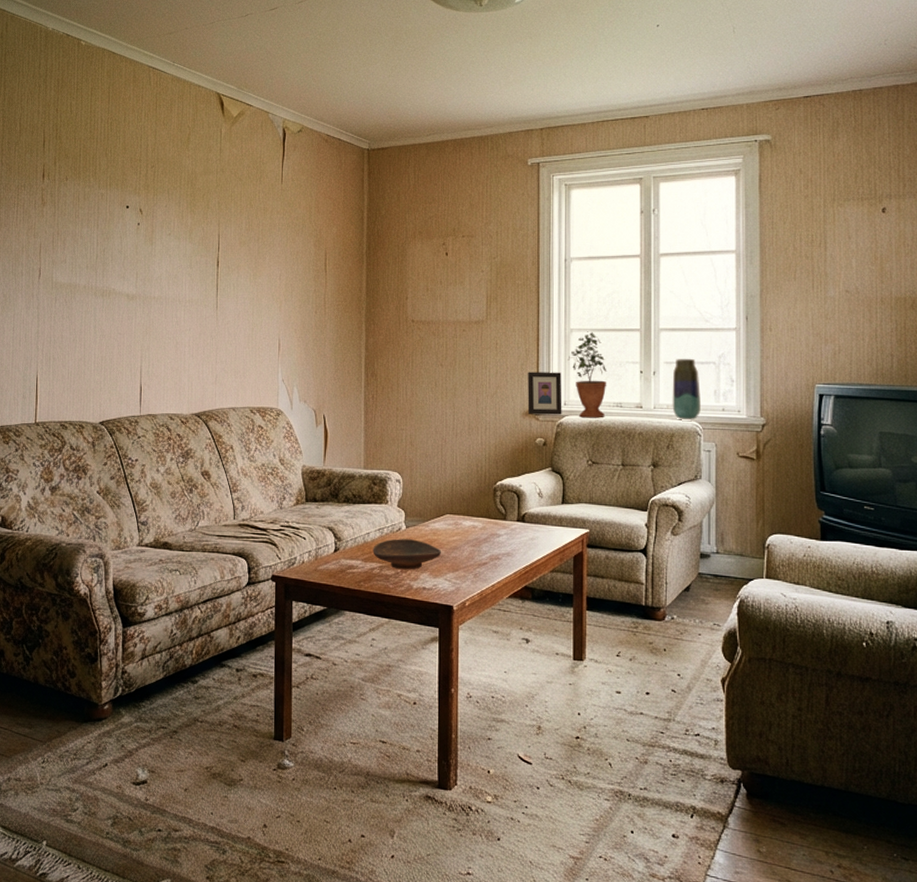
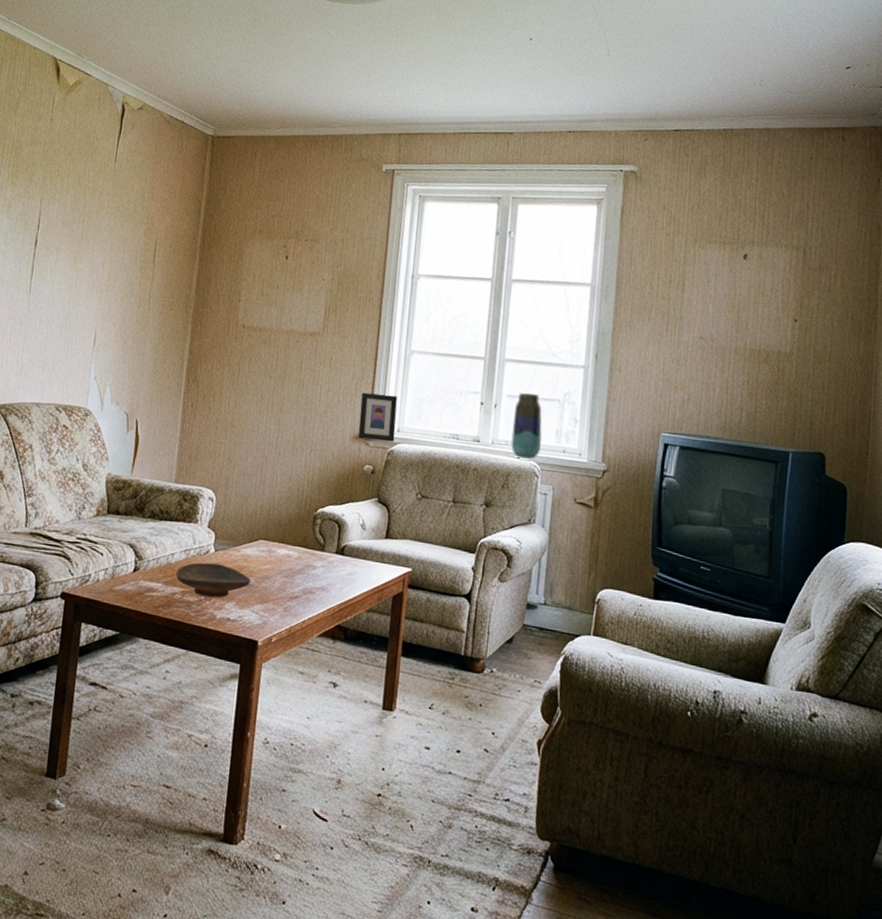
potted plant: present [567,331,607,418] -> none [405,355,446,449]

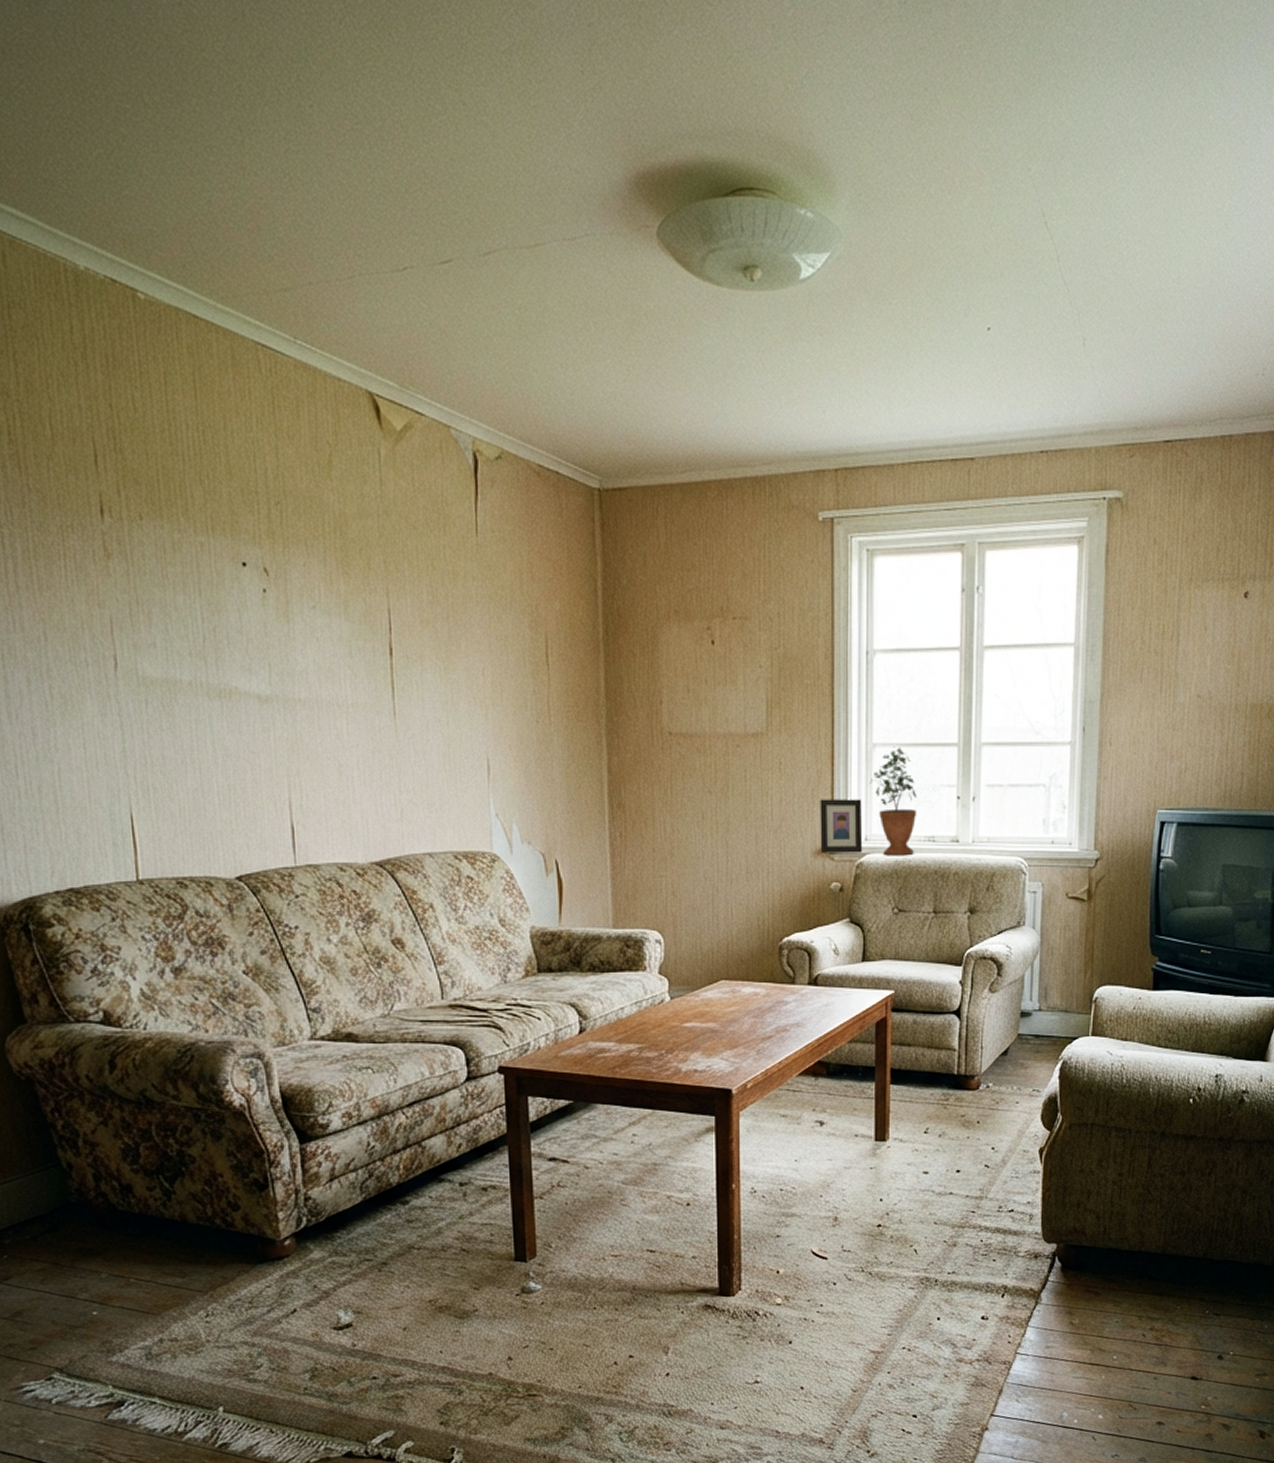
decorative bowl: present [175,562,252,598] -> none [629,1013,717,1050]
potted plant: none [405,355,446,449] -> present [869,746,918,856]
vase: present [511,392,542,459] -> none [994,779,1027,855]

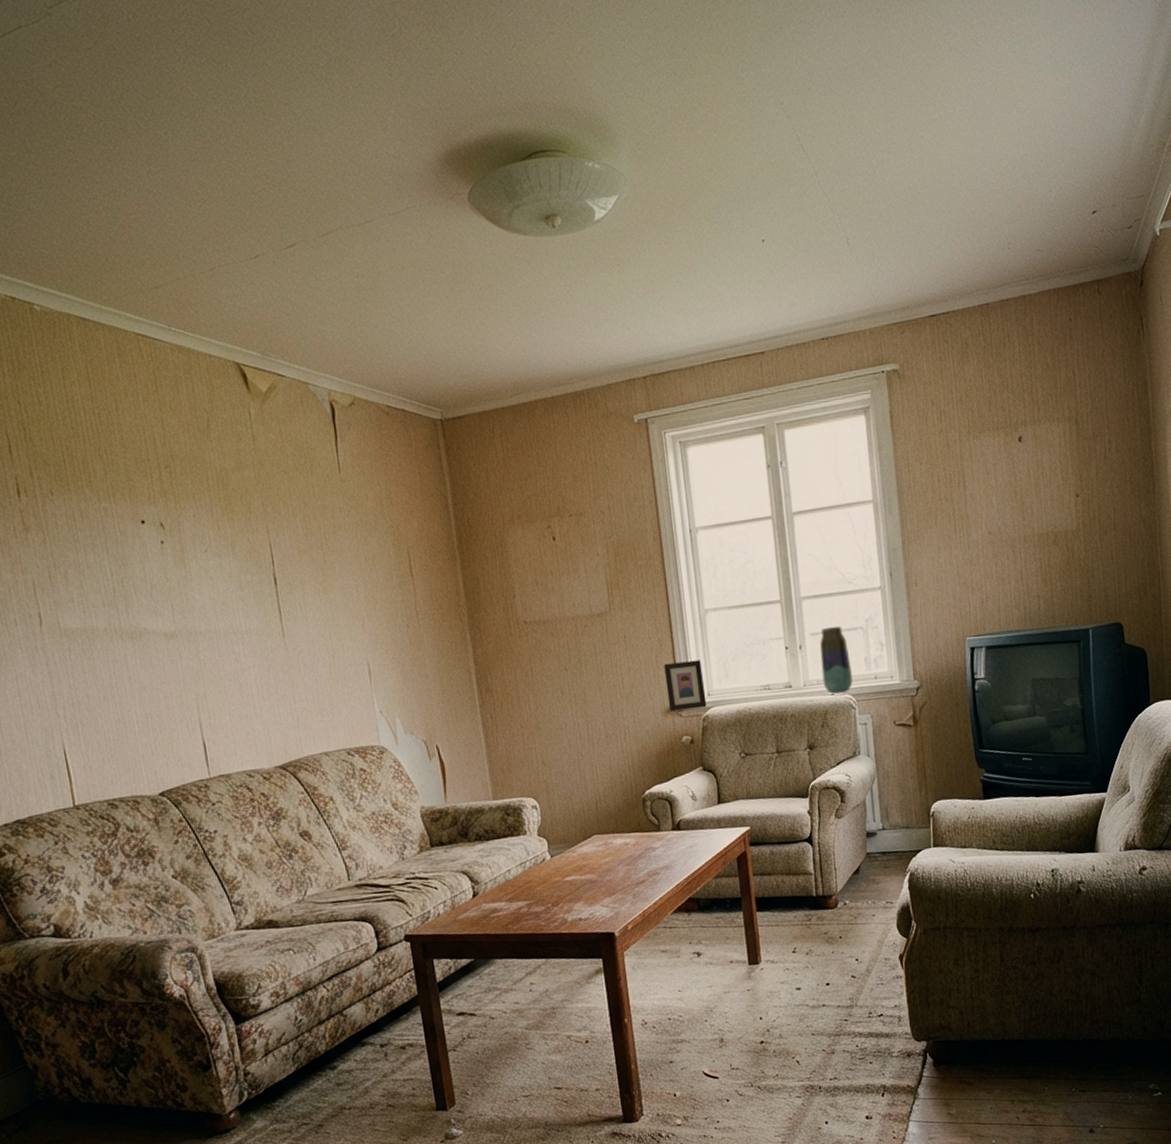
potted plant: present [869,746,918,856] -> none [706,610,753,707]
vase: none [994,779,1027,855] -> present [819,626,853,694]

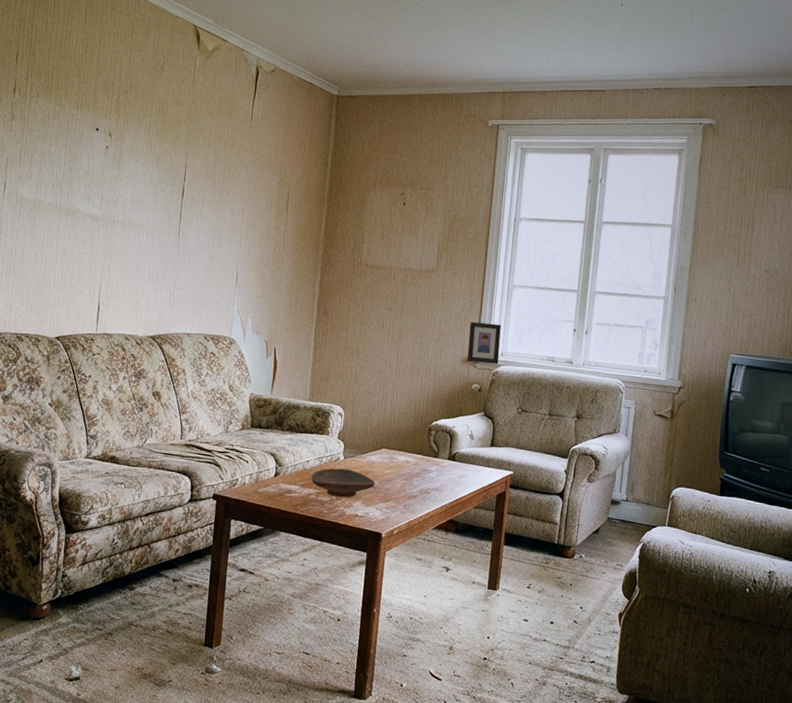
decorative bowl: none [516,868,595,904] -> present [311,468,376,498]
vase: present [819,626,853,694] -> none [599,320,627,378]

